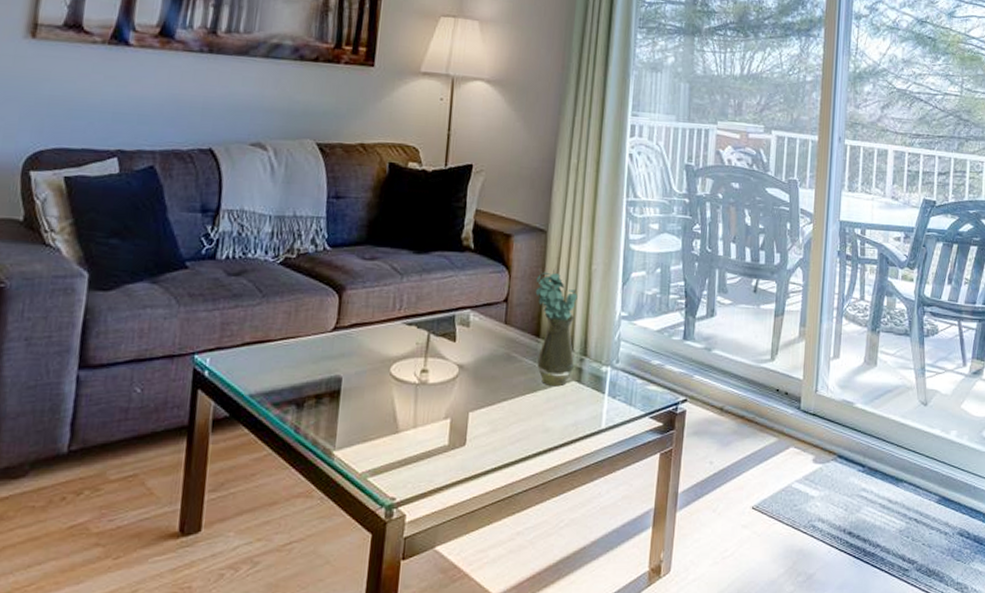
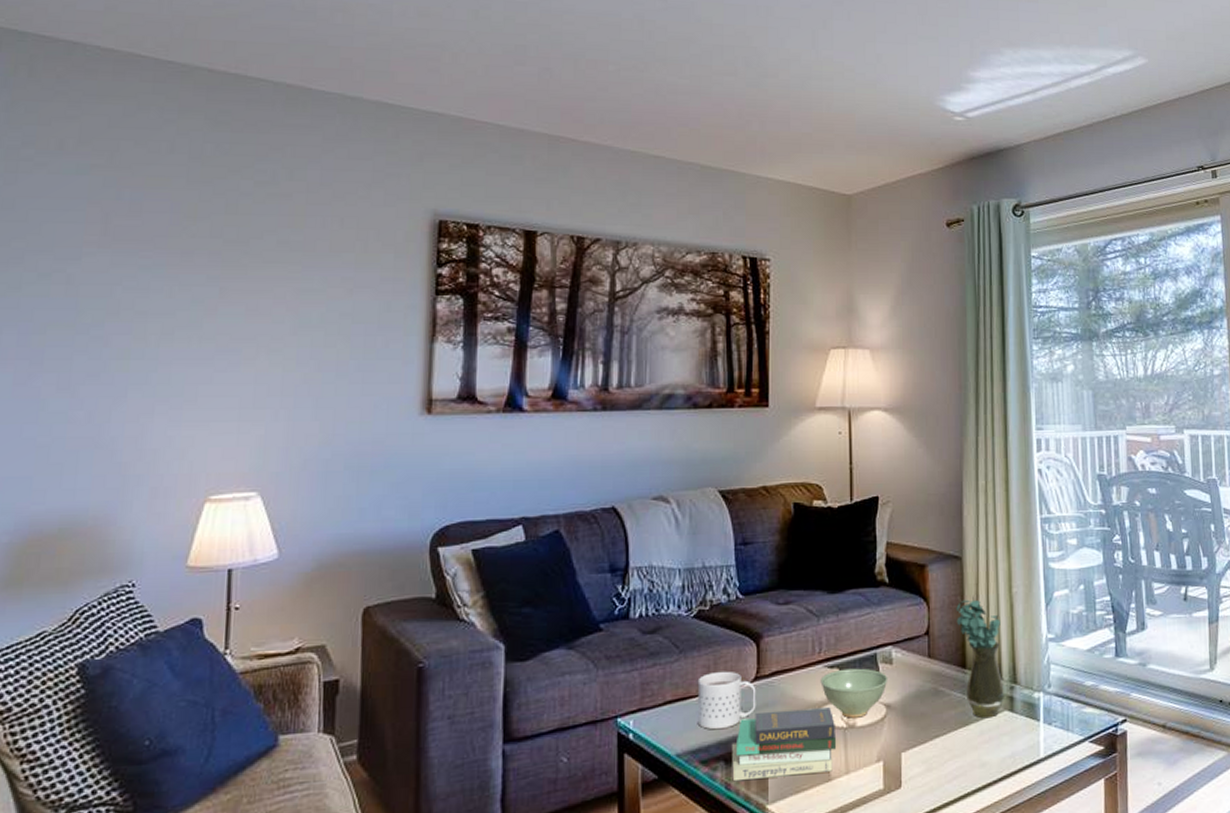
mug: none [274,318,335,375] -> present [697,671,756,730]
books: none [302,361,408,426] -> present [732,707,837,782]
bowl: none [397,327,464,375] -> present [820,668,888,718]

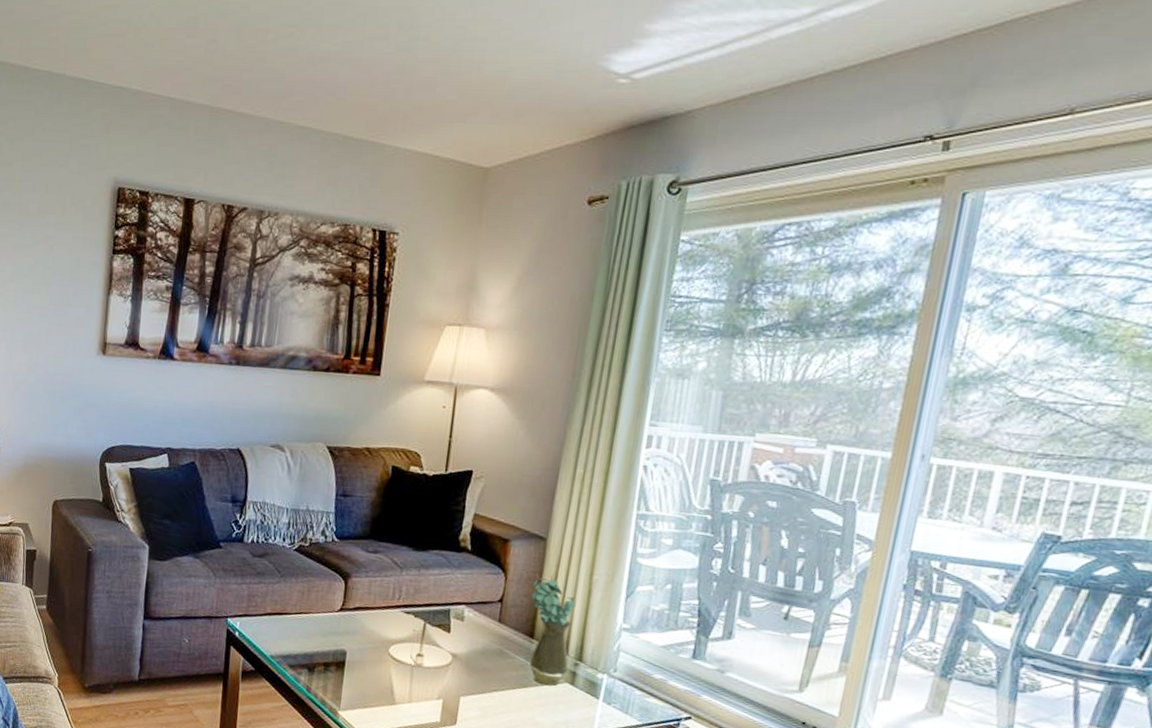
mug: present [697,671,756,730] -> none [290,597,341,645]
books: present [732,707,837,782] -> none [313,636,405,698]
bowl: present [820,668,888,718] -> none [396,616,458,660]

